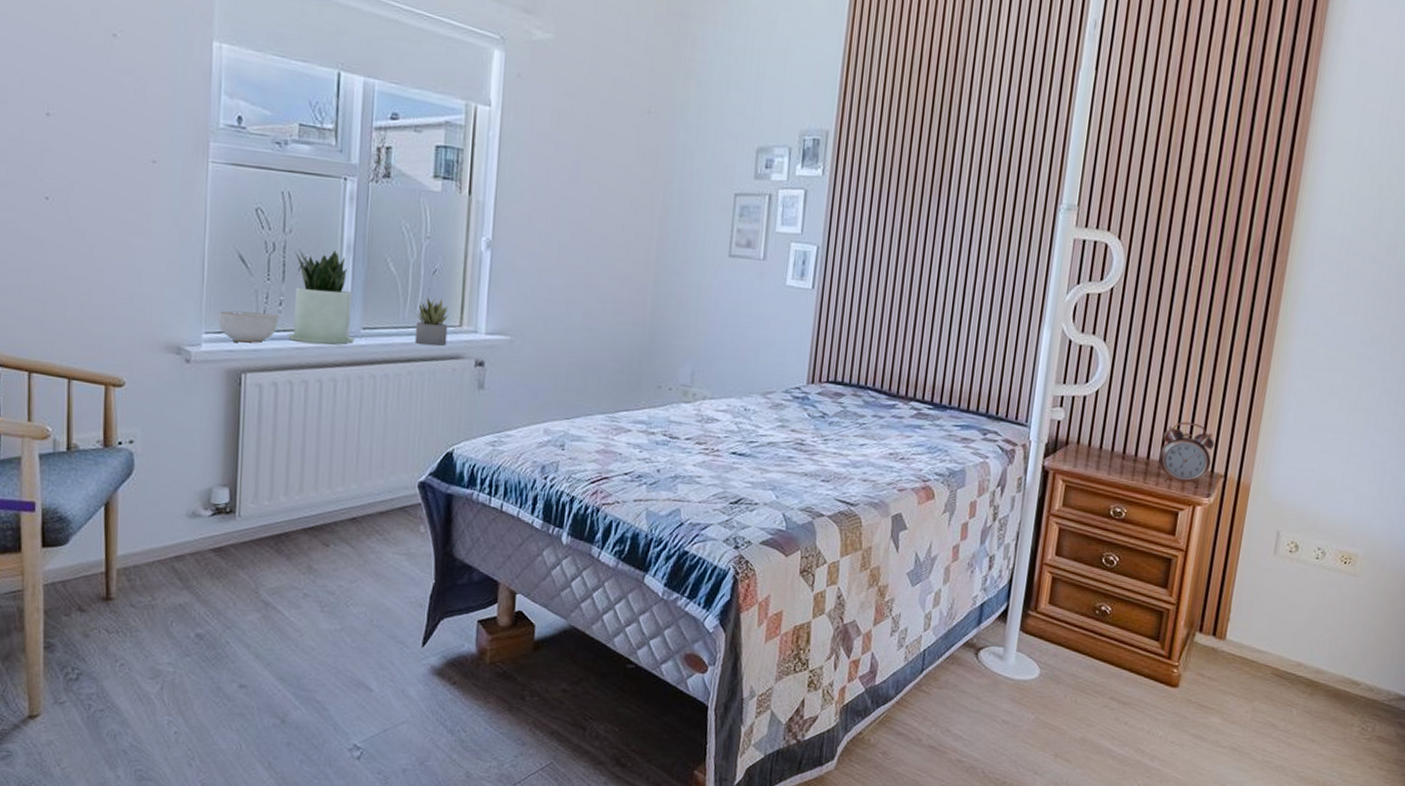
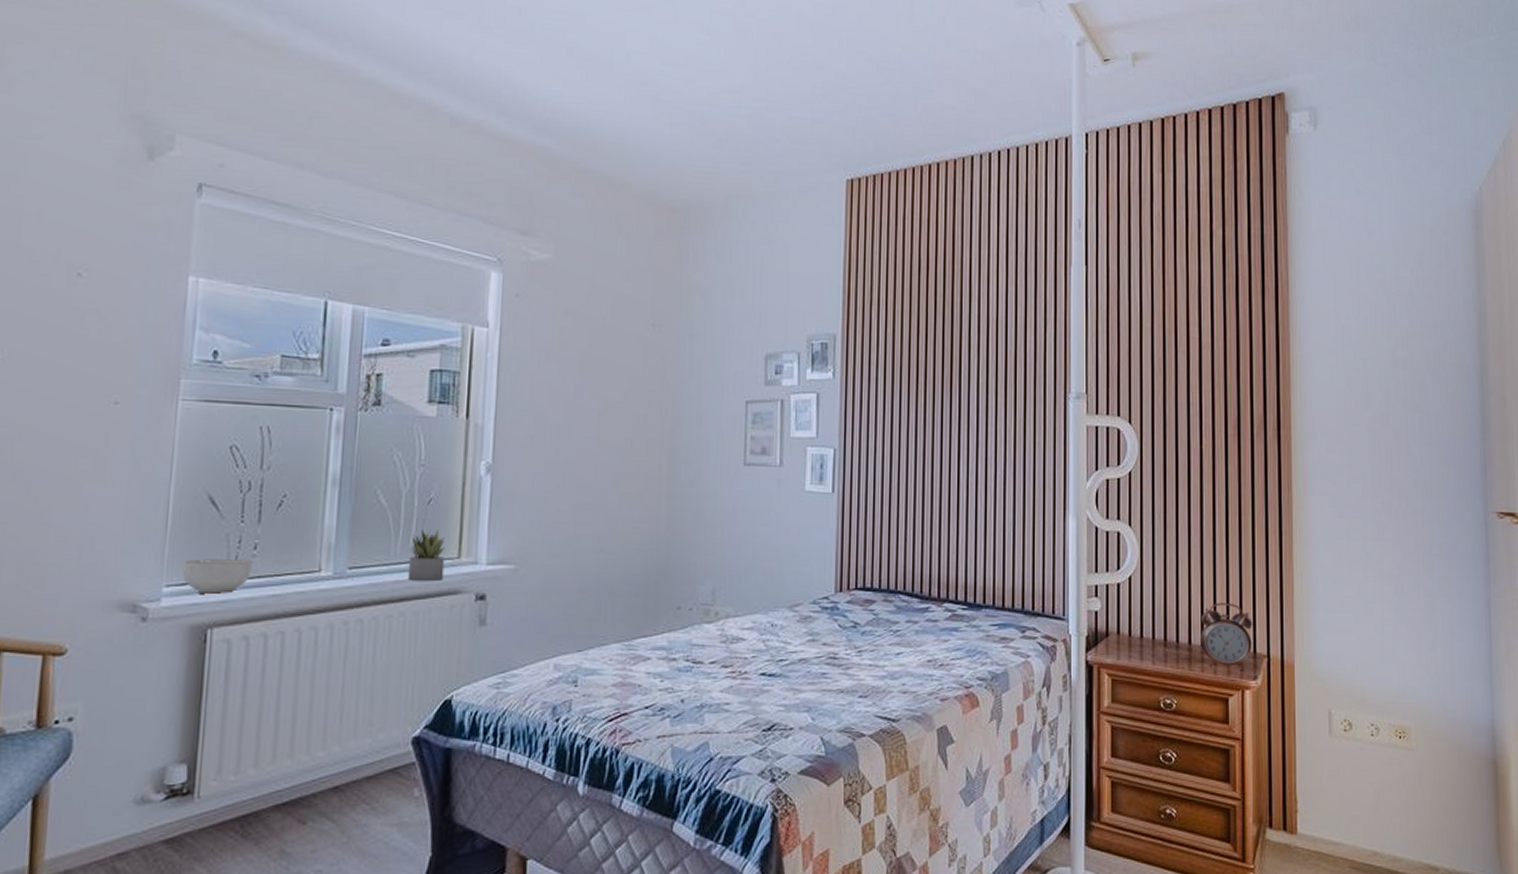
planter: present [287,248,355,346] -> none [261,485,340,590]

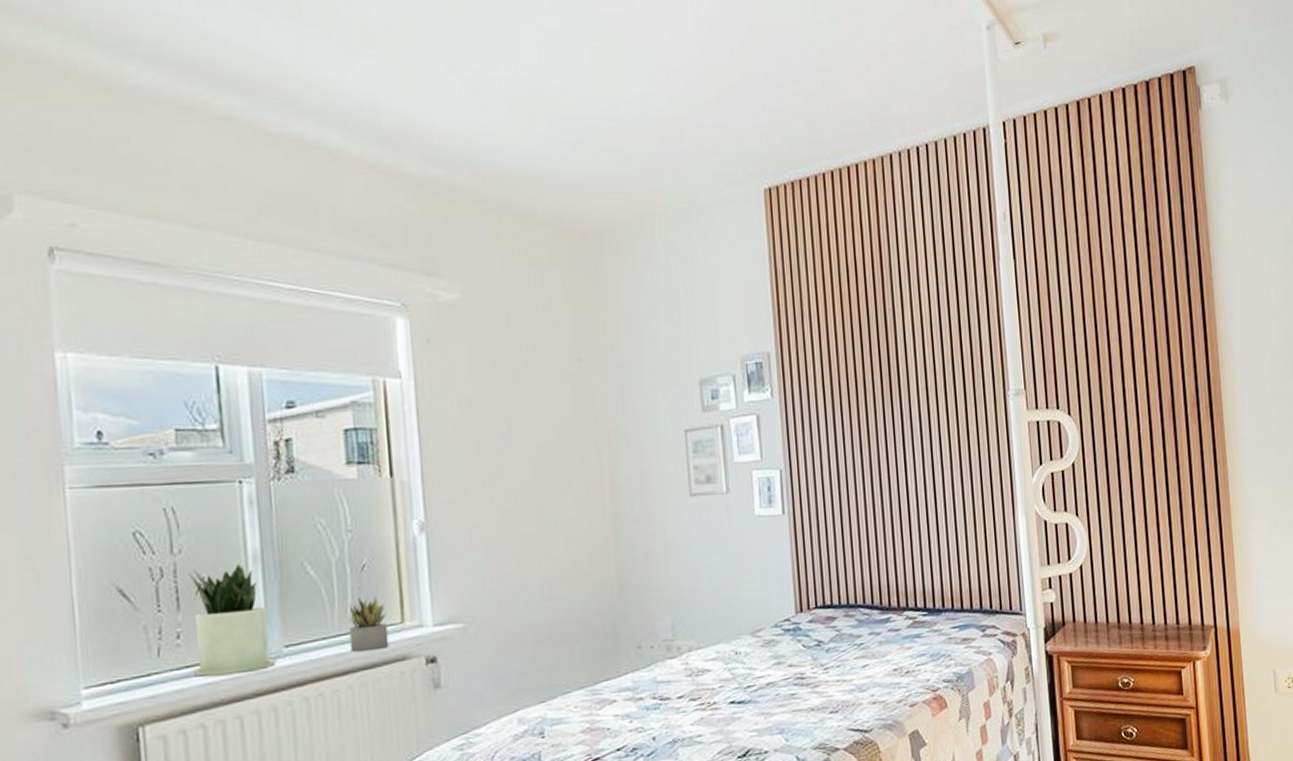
bowl: present [182,559,253,595] -> none [99,650,178,692]
planter: none [261,485,340,590] -> present [189,564,277,678]
alarm clock: present [1199,603,1253,671] -> none [1150,580,1200,644]

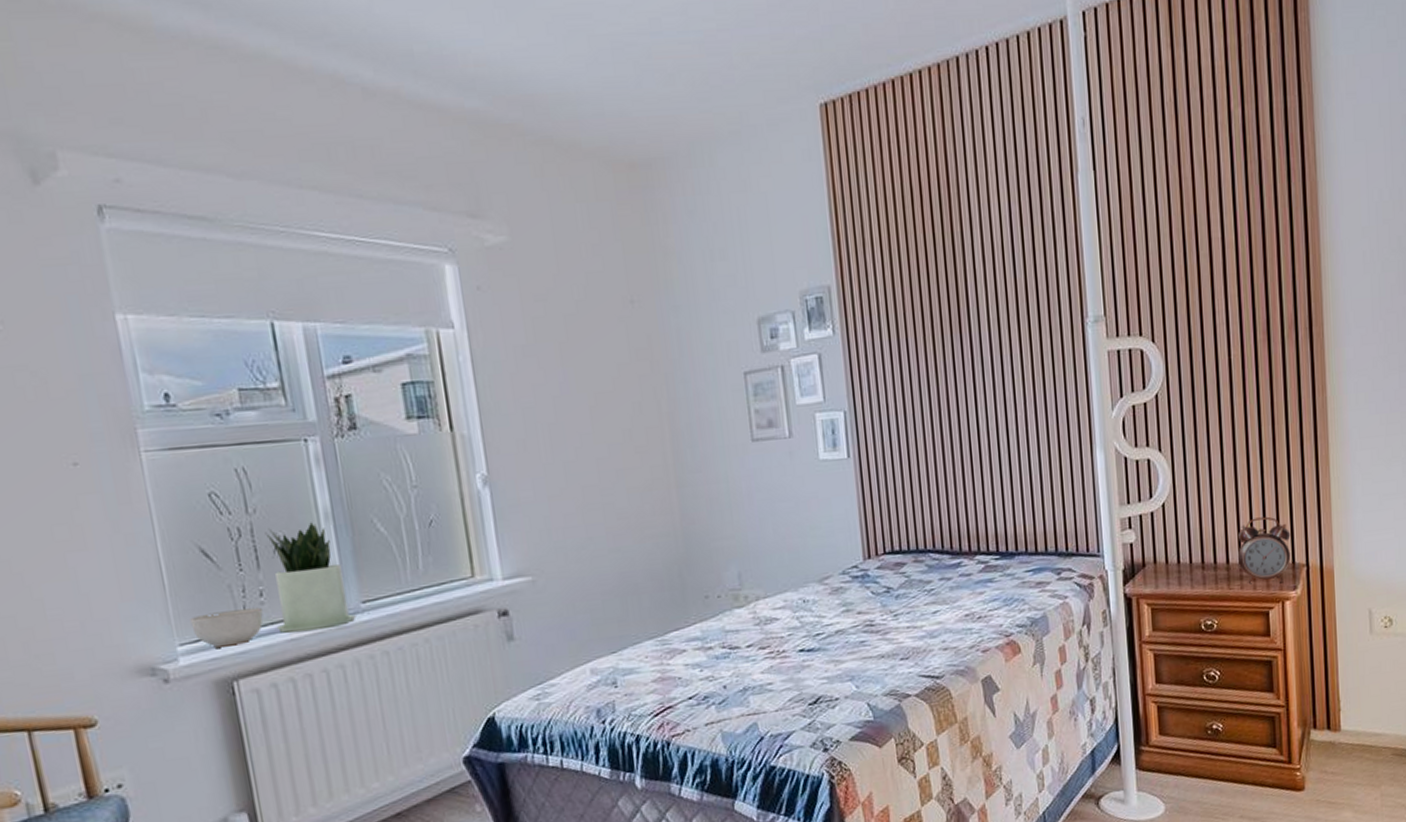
bowl: none [99,650,178,692] -> present [190,607,264,648]
succulent plant: present [346,596,389,653] -> none [418,551,462,608]
alarm clock: none [1150,580,1200,644] -> present [1237,516,1291,583]

